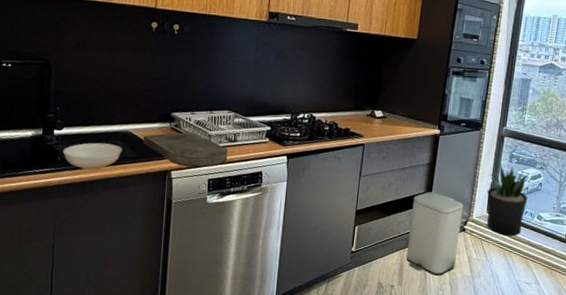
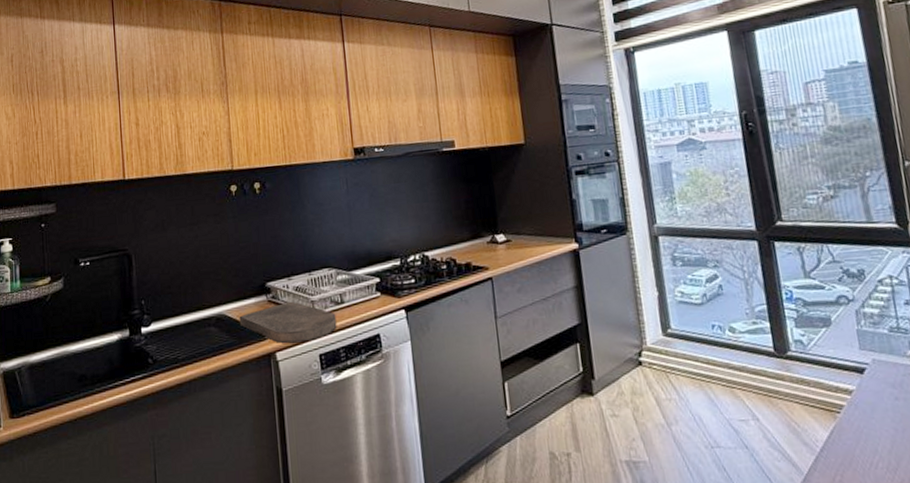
bowl: present [62,142,122,171] -> none [153,332,218,370]
pedal bin: present [406,192,464,276] -> none [567,321,642,431]
planter: present [487,162,529,236] -> none [653,269,713,362]

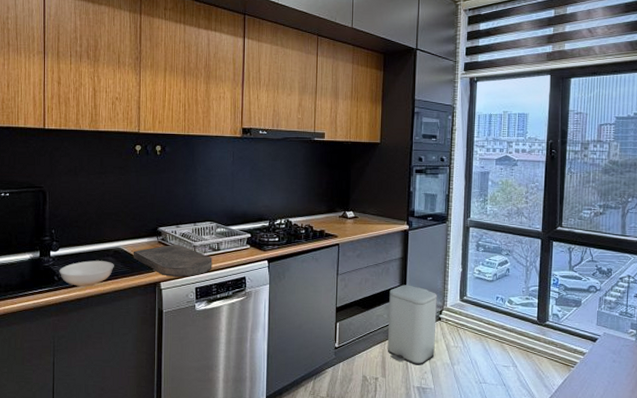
bowl: none [153,332,218,370] -> present [59,260,114,288]
pedal bin: none [567,321,642,431] -> present [387,285,437,365]

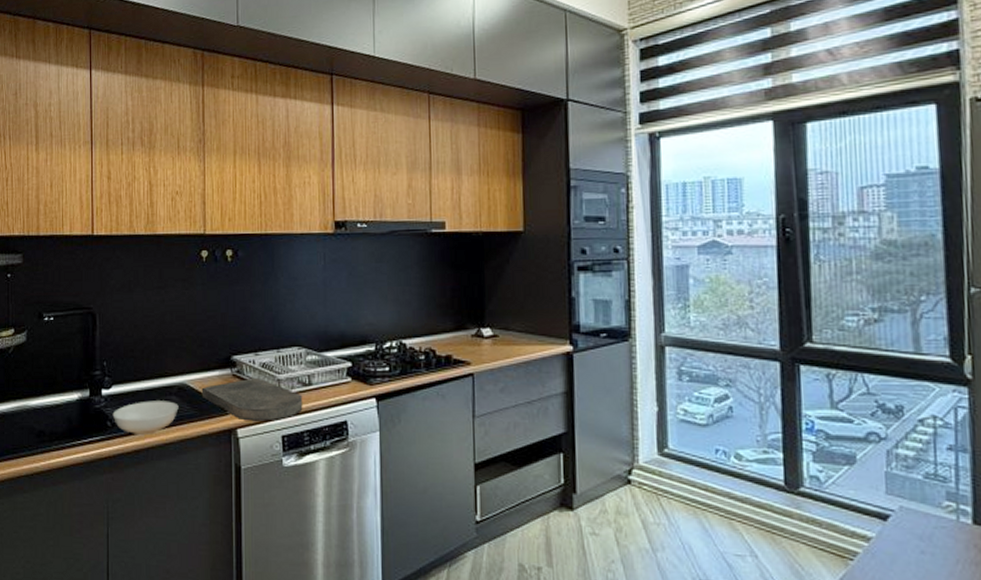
pedal bin: present [387,285,437,365] -> none [550,431,625,551]

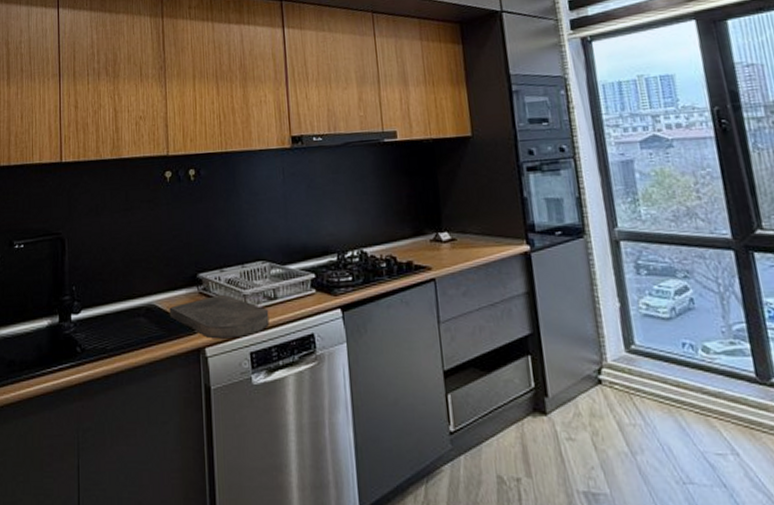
bowl: present [112,400,179,436] -> none [82,323,147,360]

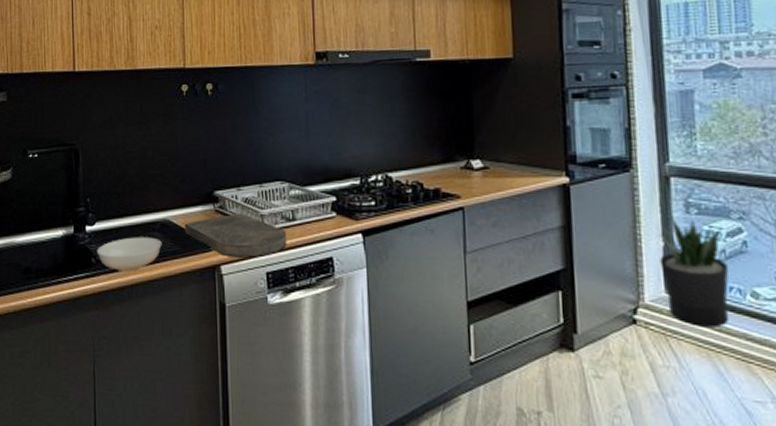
bowl: none [82,323,147,360] -> present [96,237,162,273]
planter: none [614,277,684,384] -> present [658,215,729,328]

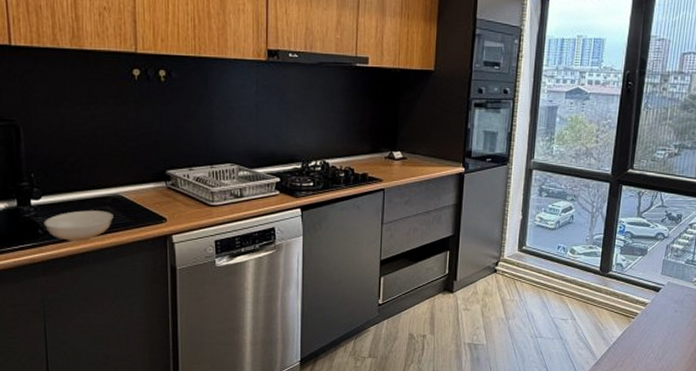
cutting board: present [184,213,287,258] -> none [136,190,235,228]
planter: present [658,215,729,328] -> none [517,197,560,273]

